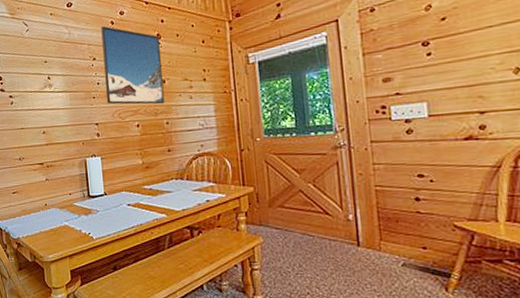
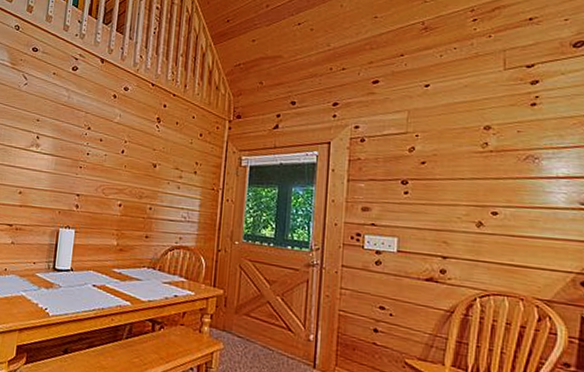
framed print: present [101,26,165,105] -> none [93,97,159,189]

